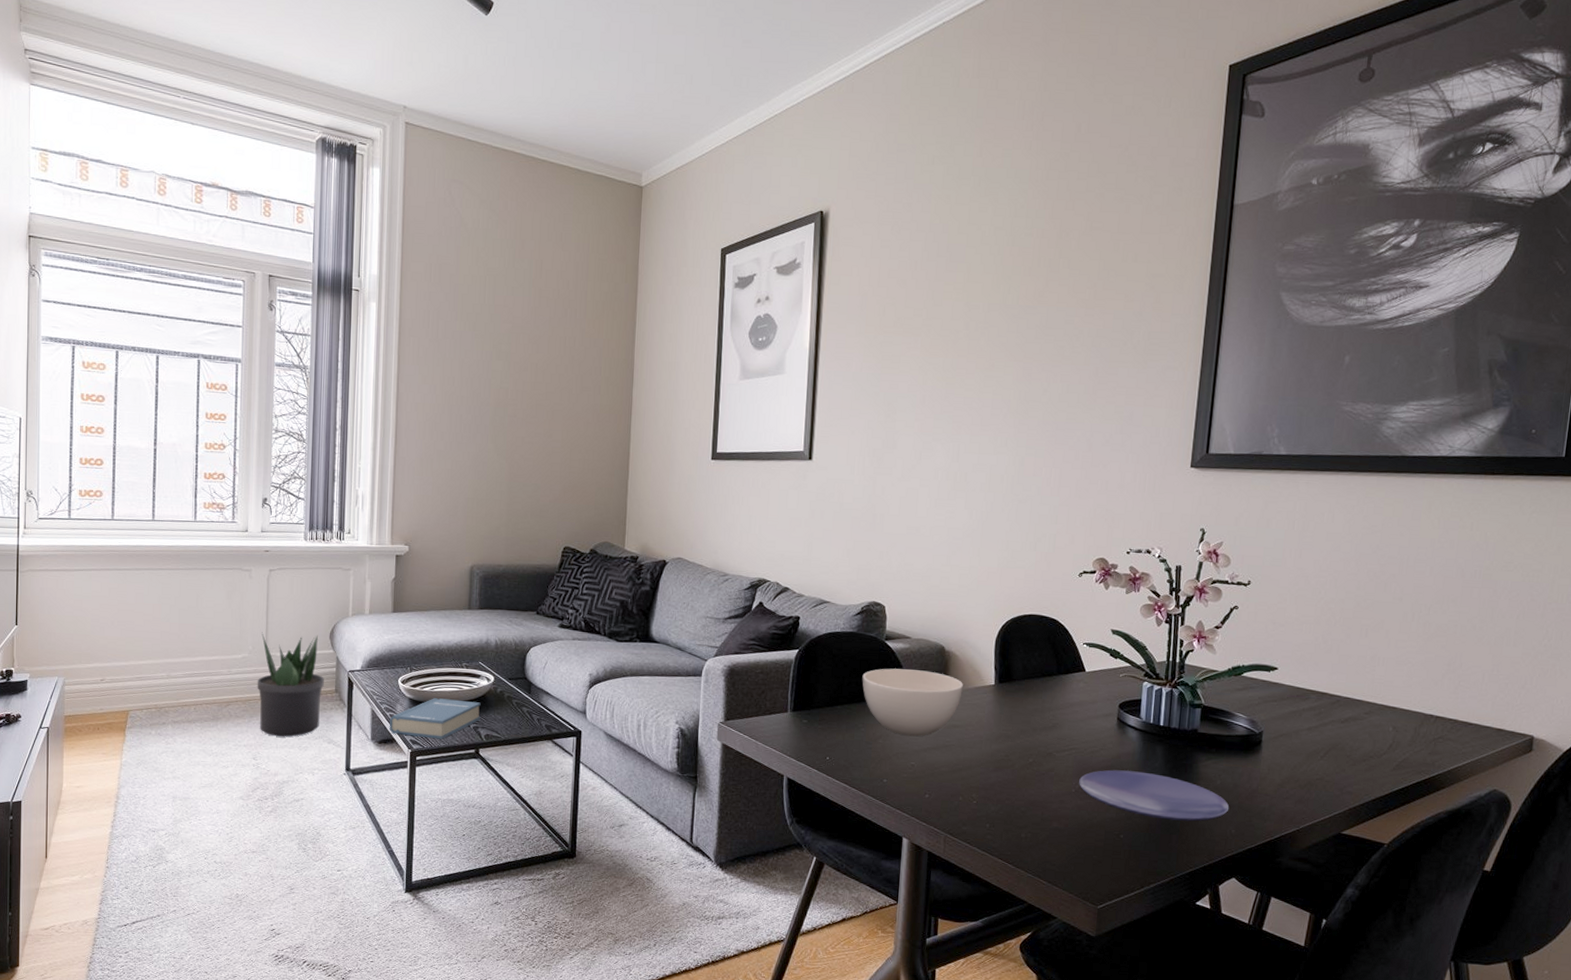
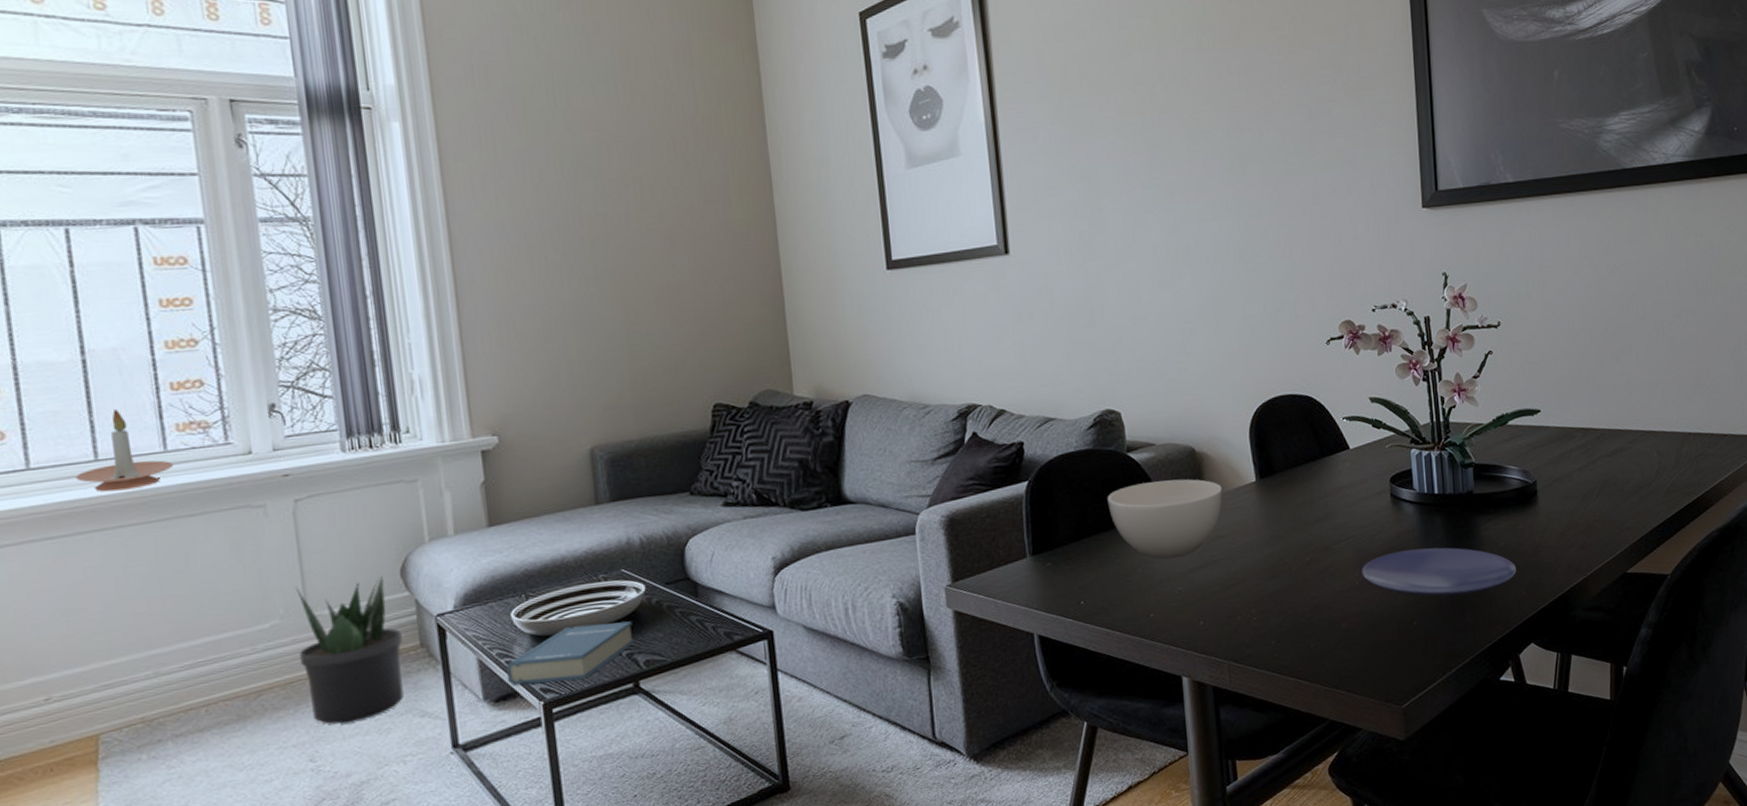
candle holder: none [140,486,198,545] -> present [76,408,173,492]

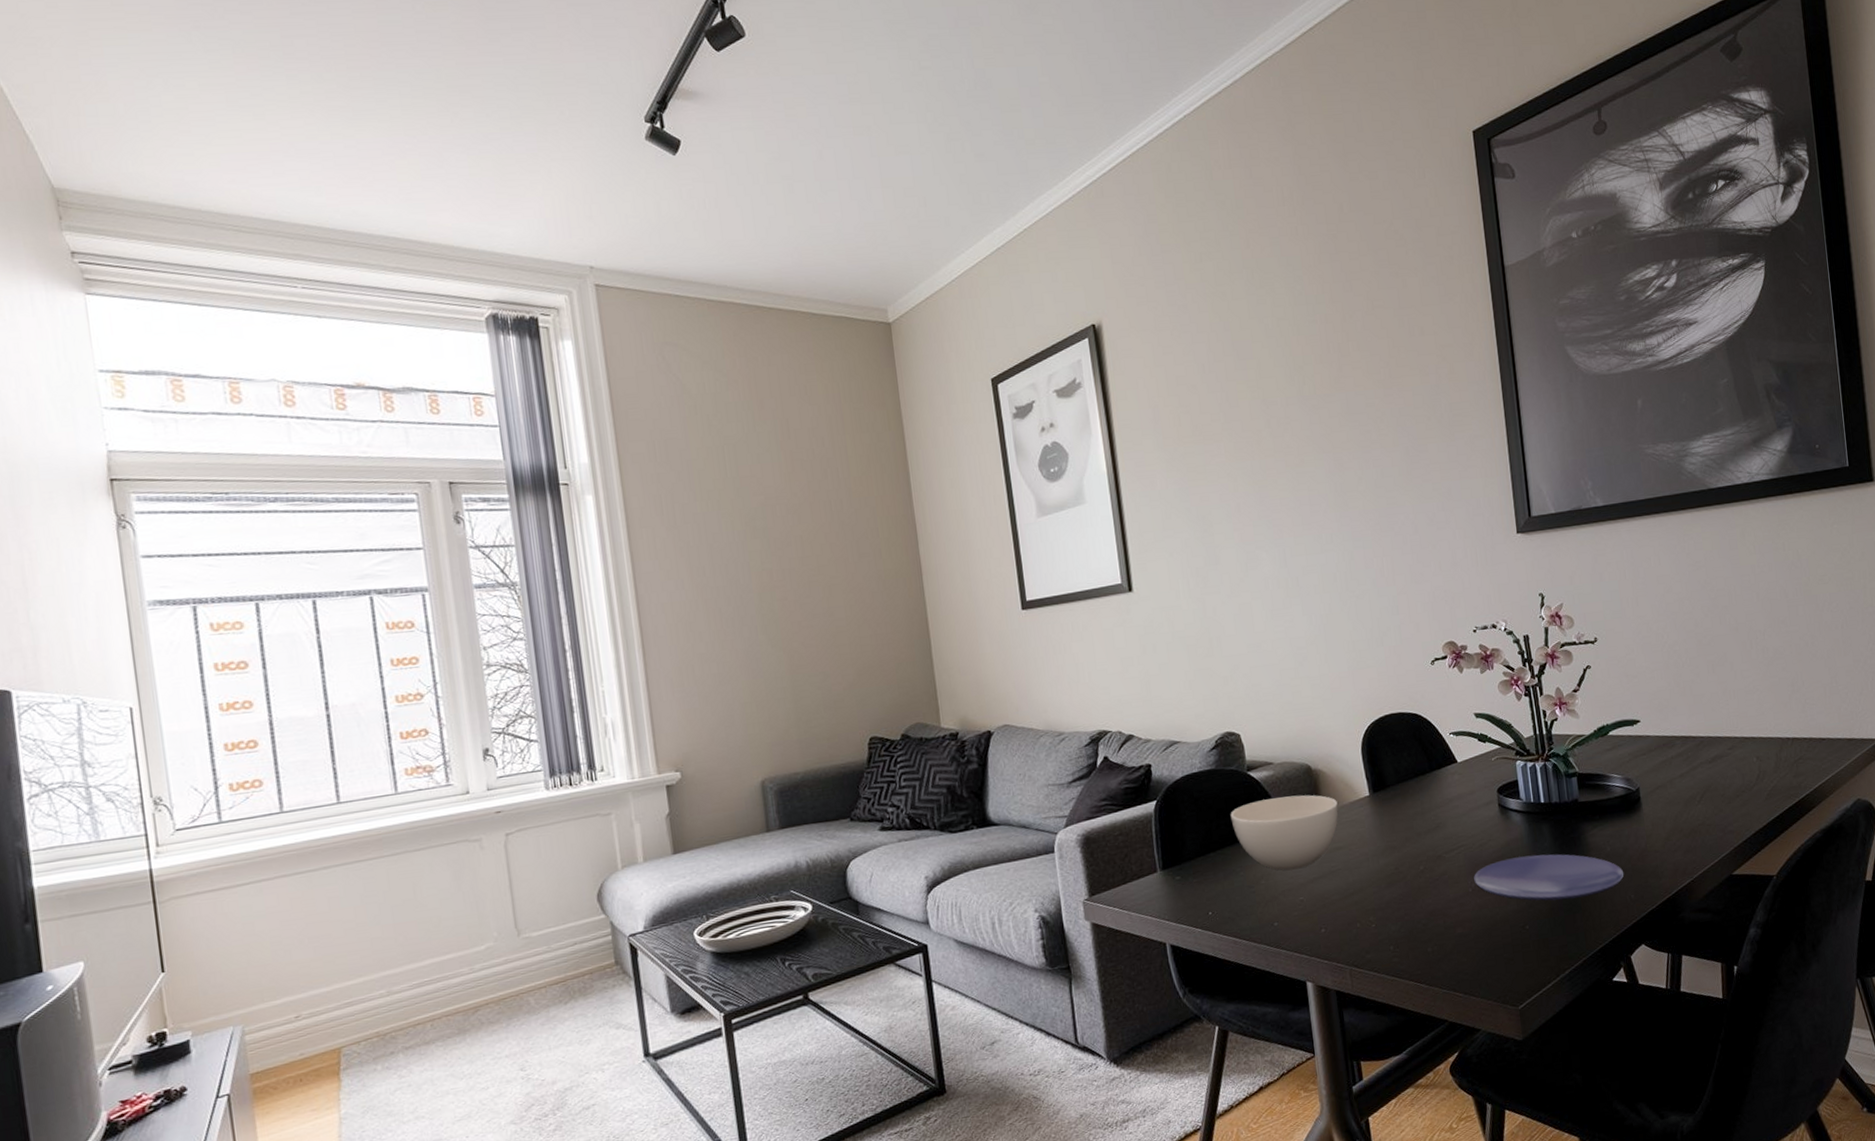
candle holder: present [76,408,173,492] -> none [322,756,403,831]
planter: present [295,576,404,724] -> none [507,901,602,1036]
hardback book: present [505,621,634,686] -> none [689,938,803,999]

